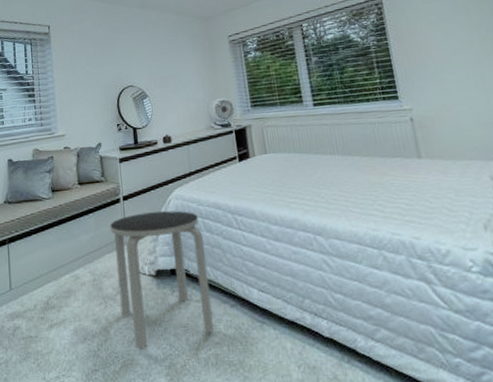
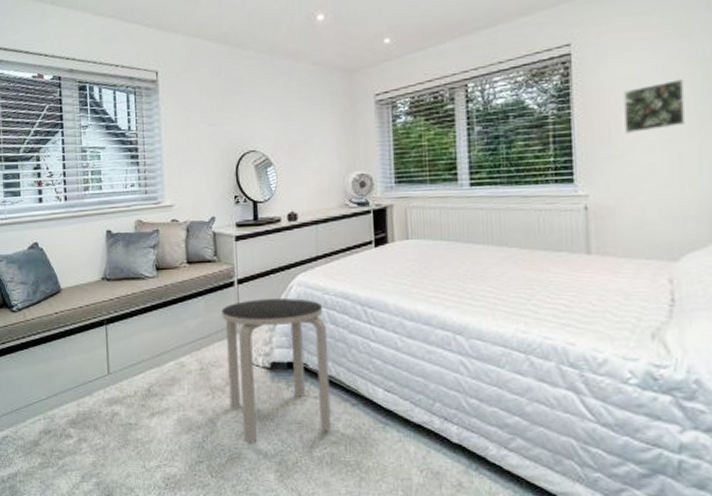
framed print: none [428,13,480,57] -> present [624,79,686,133]

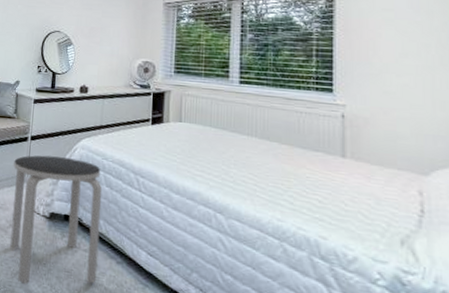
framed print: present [624,79,686,133] -> none [382,15,438,57]

